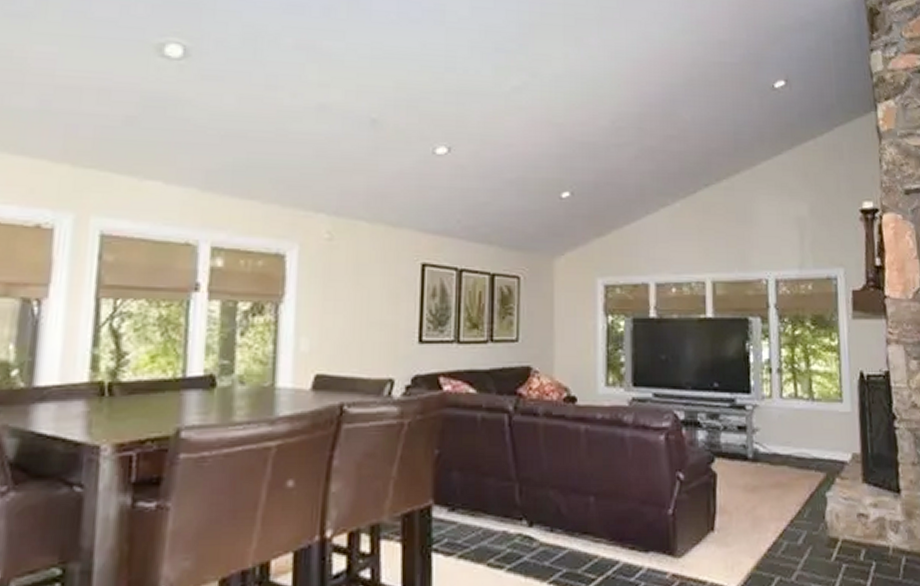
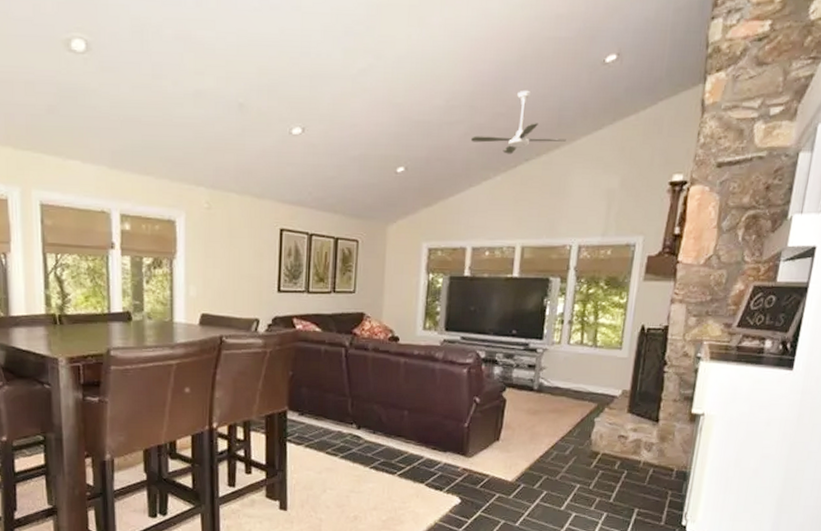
ceiling fan: none [642,112,746,179] -> present [470,90,566,154]

